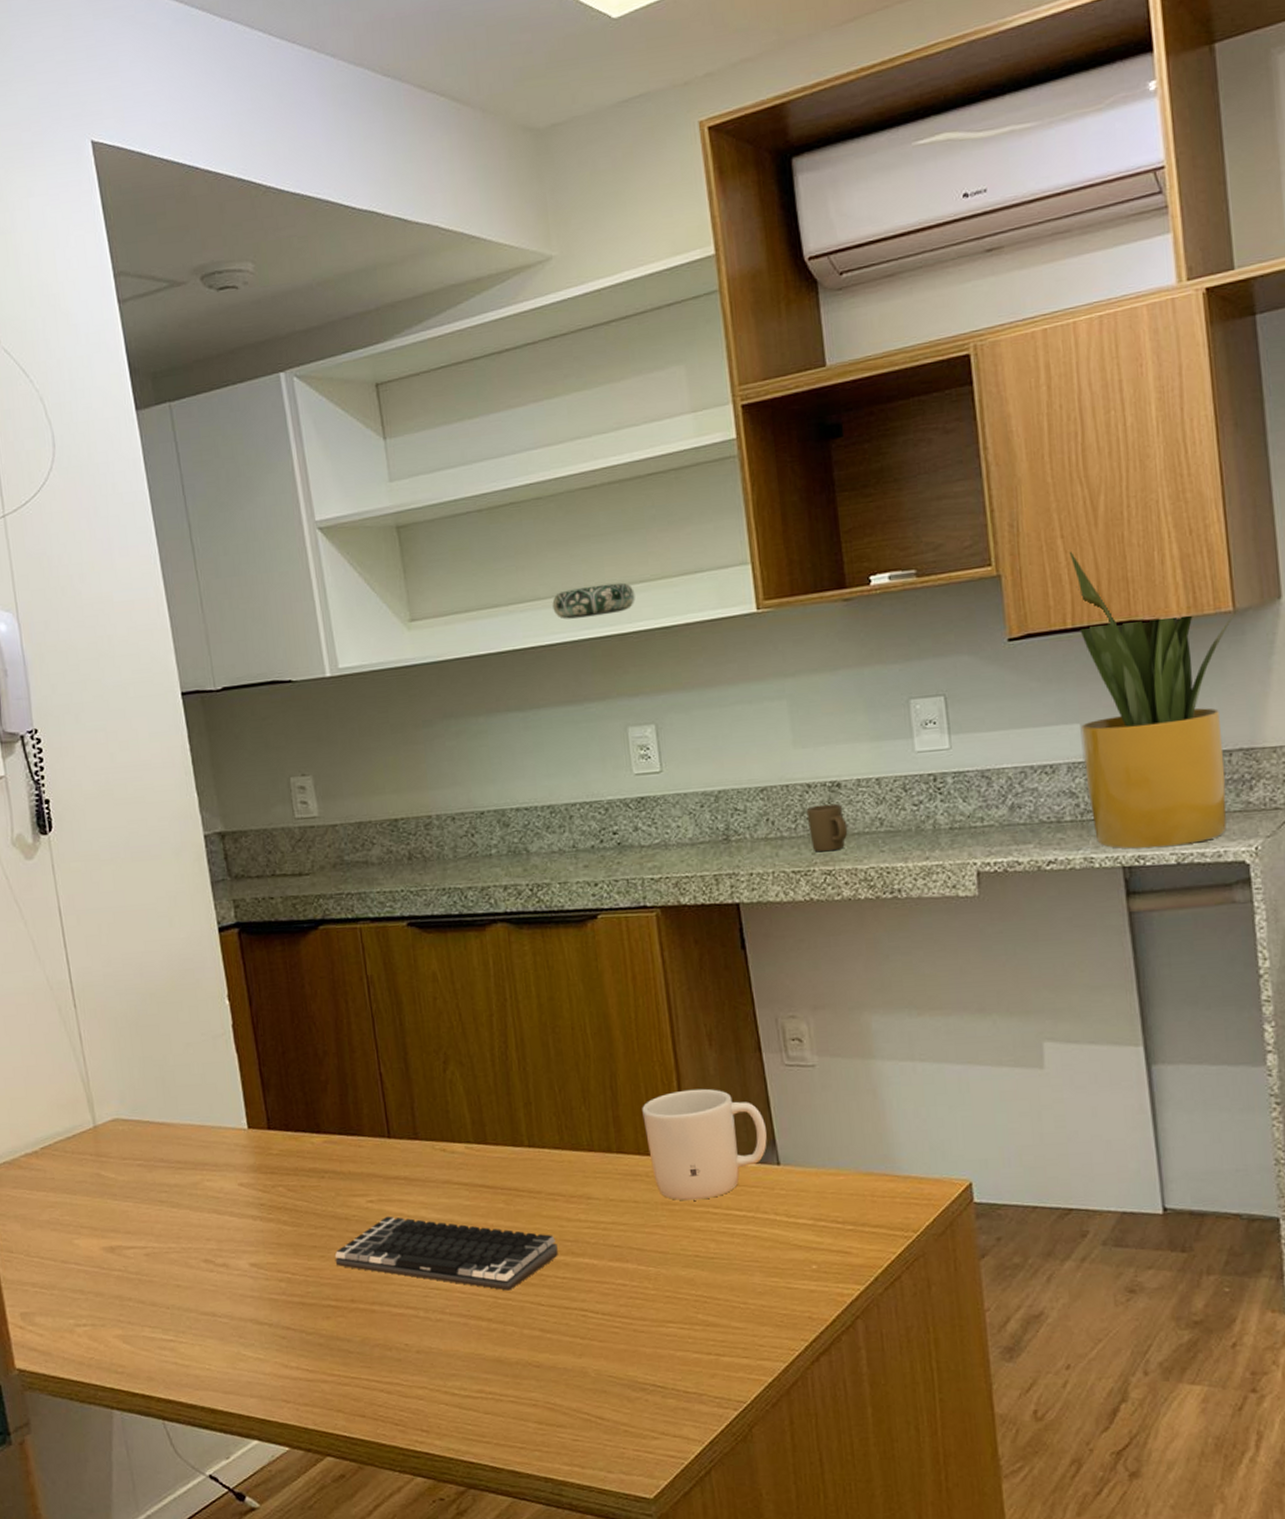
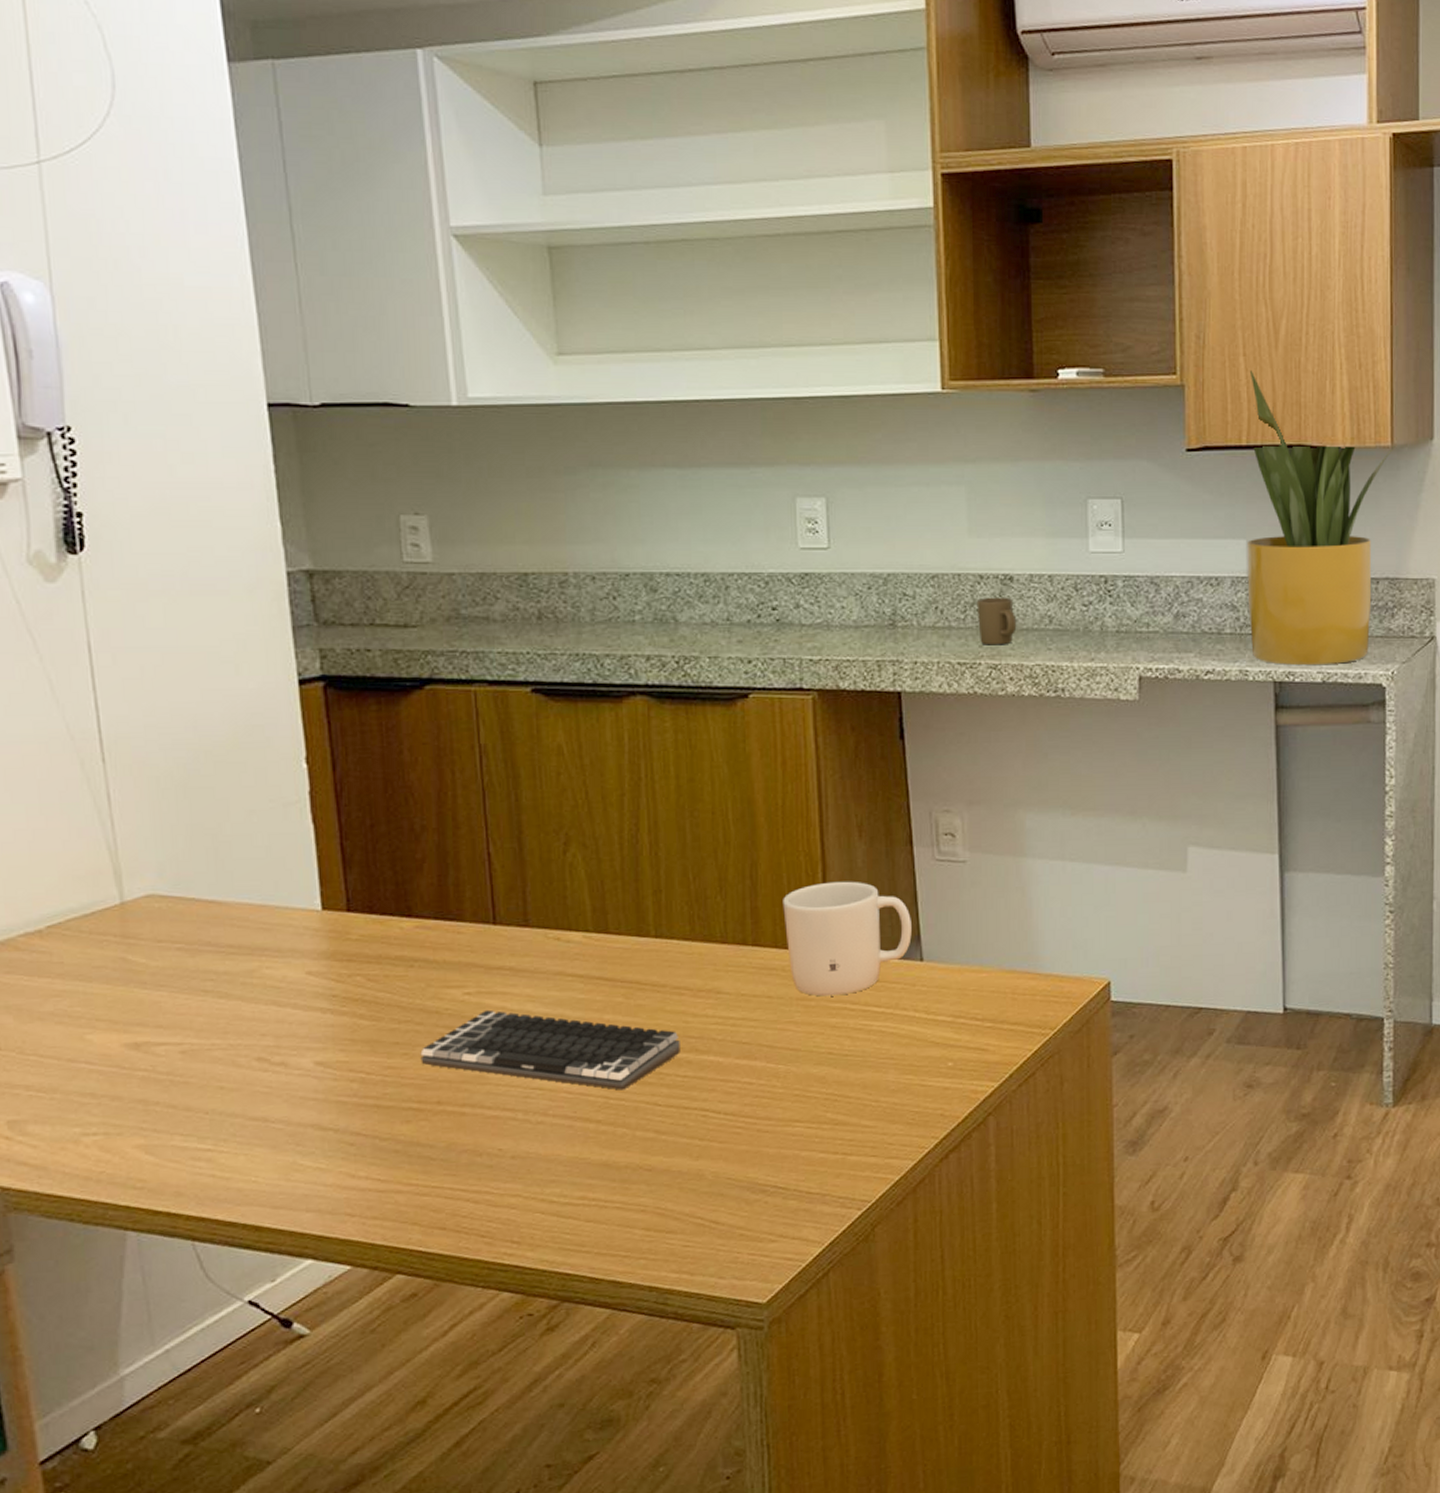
decorative bowl: present [552,582,636,620] -> none [722,342,814,375]

